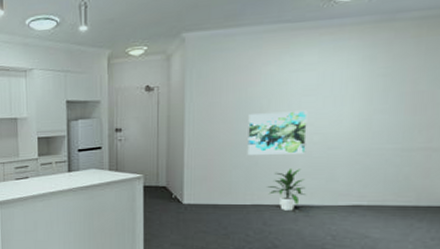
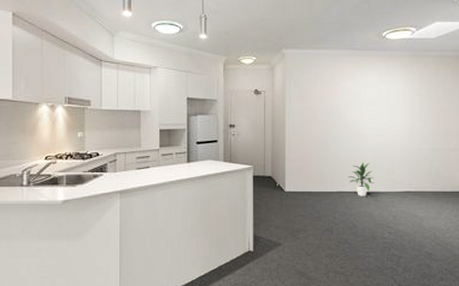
wall art: present [247,110,308,155] -> none [332,117,373,151]

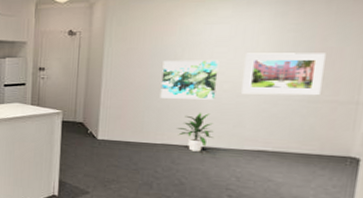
wall art: none [332,117,373,151] -> present [160,60,219,100]
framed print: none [390,111,439,145] -> present [241,53,326,96]

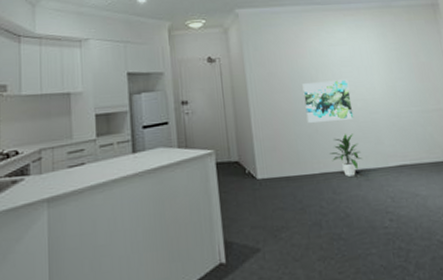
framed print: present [241,53,326,96] -> none [366,67,428,110]

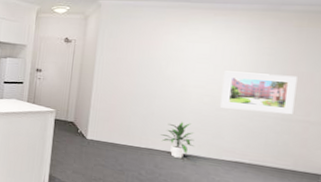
wall art: present [302,79,354,123] -> none [145,72,200,111]
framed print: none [366,67,428,110] -> present [220,71,297,115]

